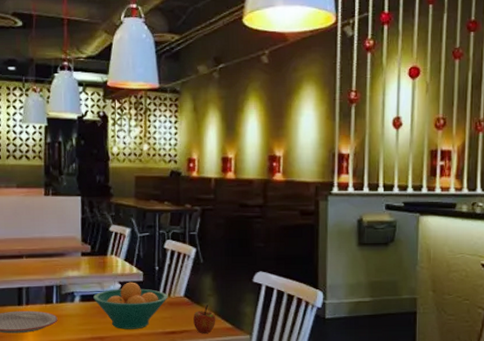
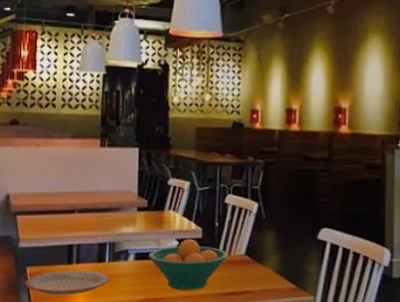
apple: present [193,304,216,334] -> none [255,263,278,295]

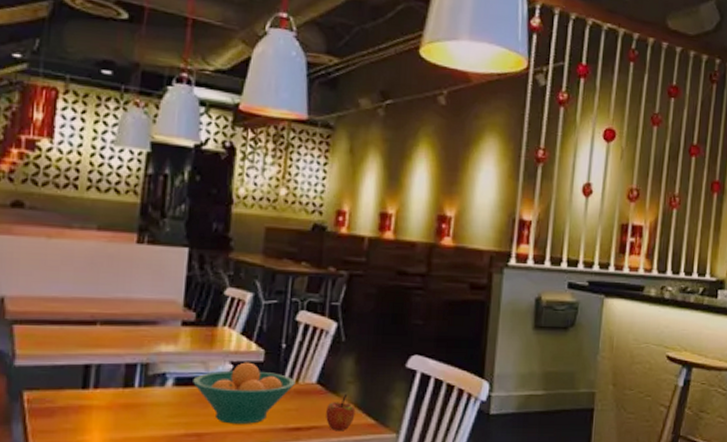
plate: present [25,270,110,295] -> none [19,396,139,428]
apple: none [255,263,278,295] -> present [326,394,356,432]

